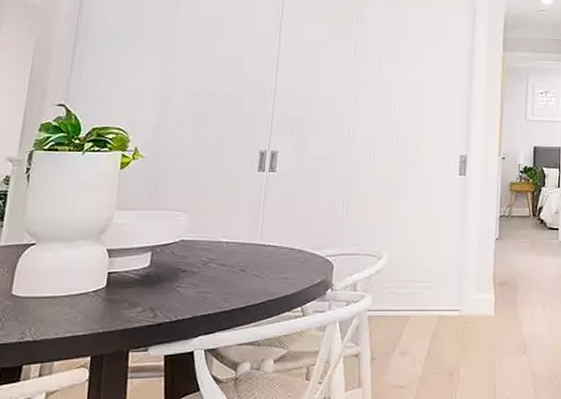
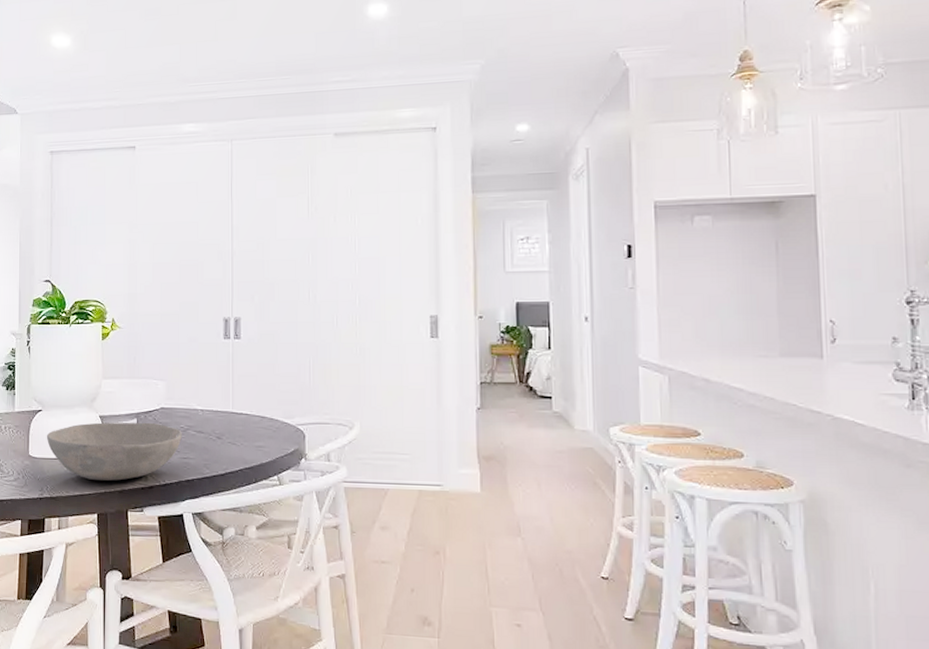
bowl: none [36,255,202,320] -> present [46,422,182,481]

